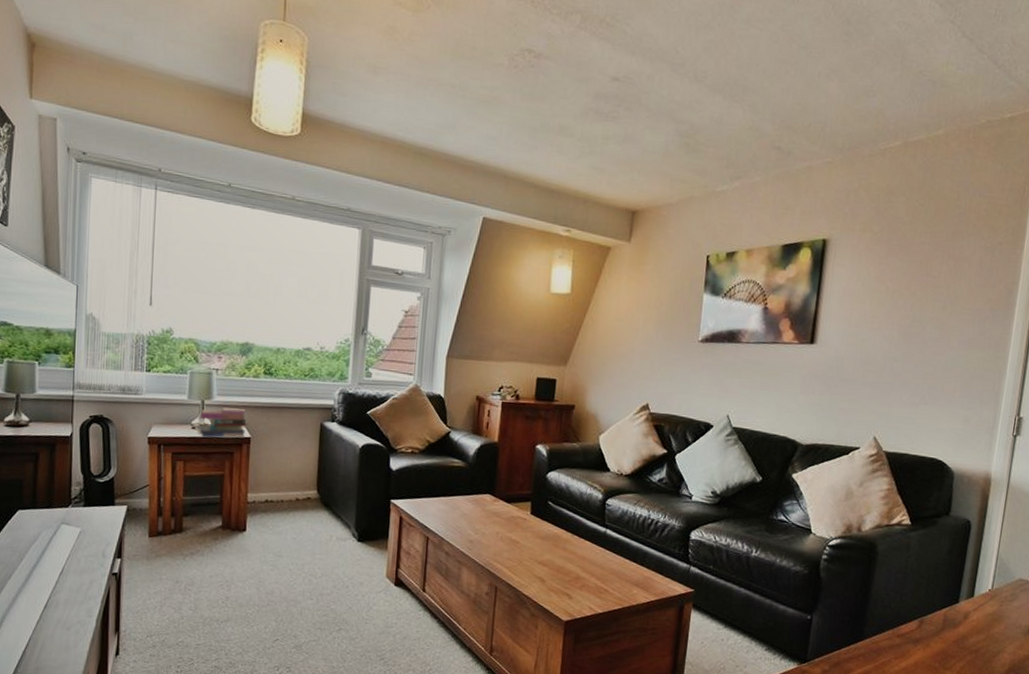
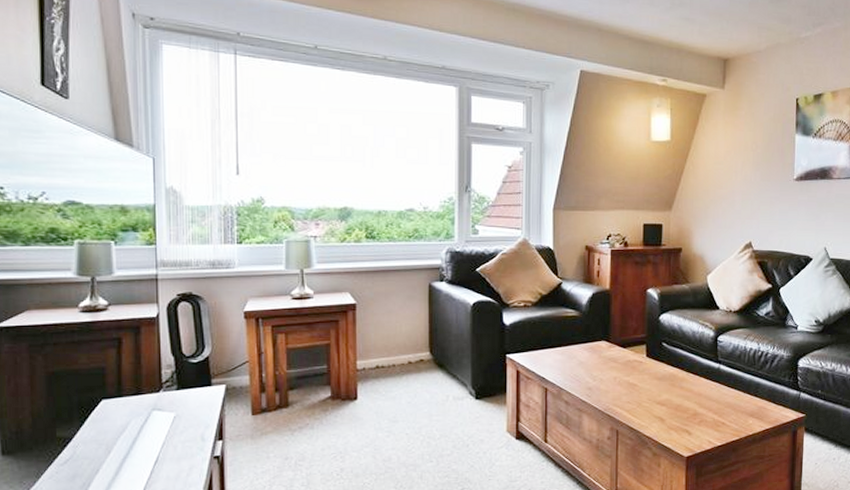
books: present [194,408,247,438] -> none [294,277,351,307]

